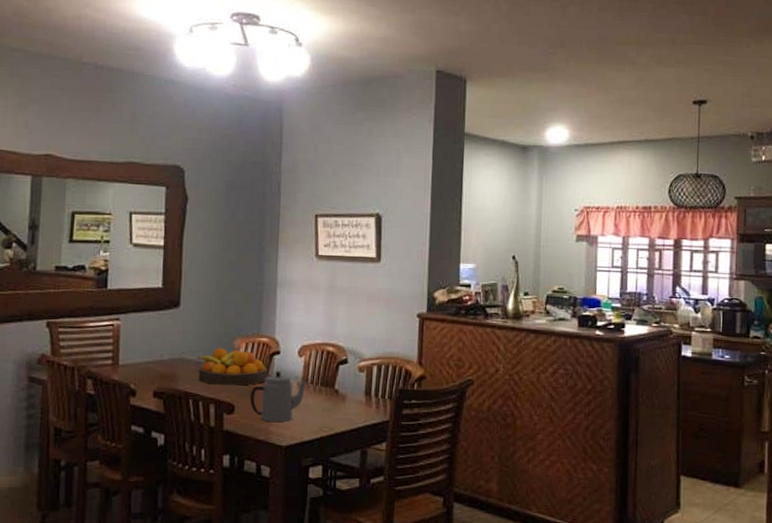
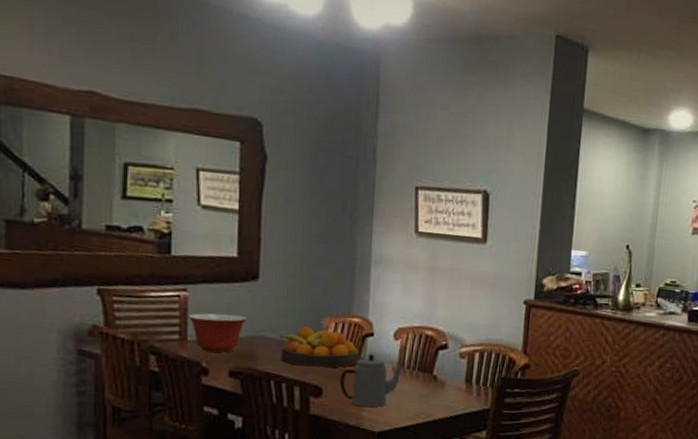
mixing bowl: none [120,339,170,375] -> present [188,313,248,353]

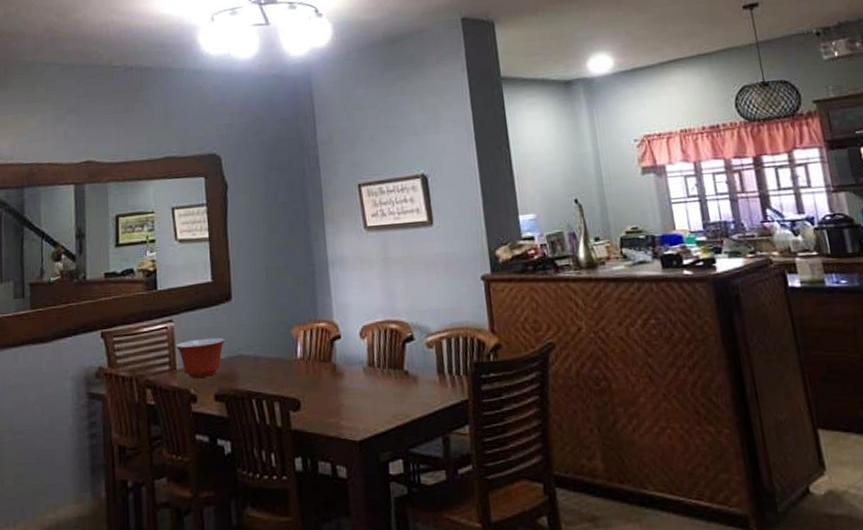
fruit bowl: present [280,327,360,368] -> none [256,339,331,380]
teapot: present [339,353,404,408] -> none [315,357,374,415]

